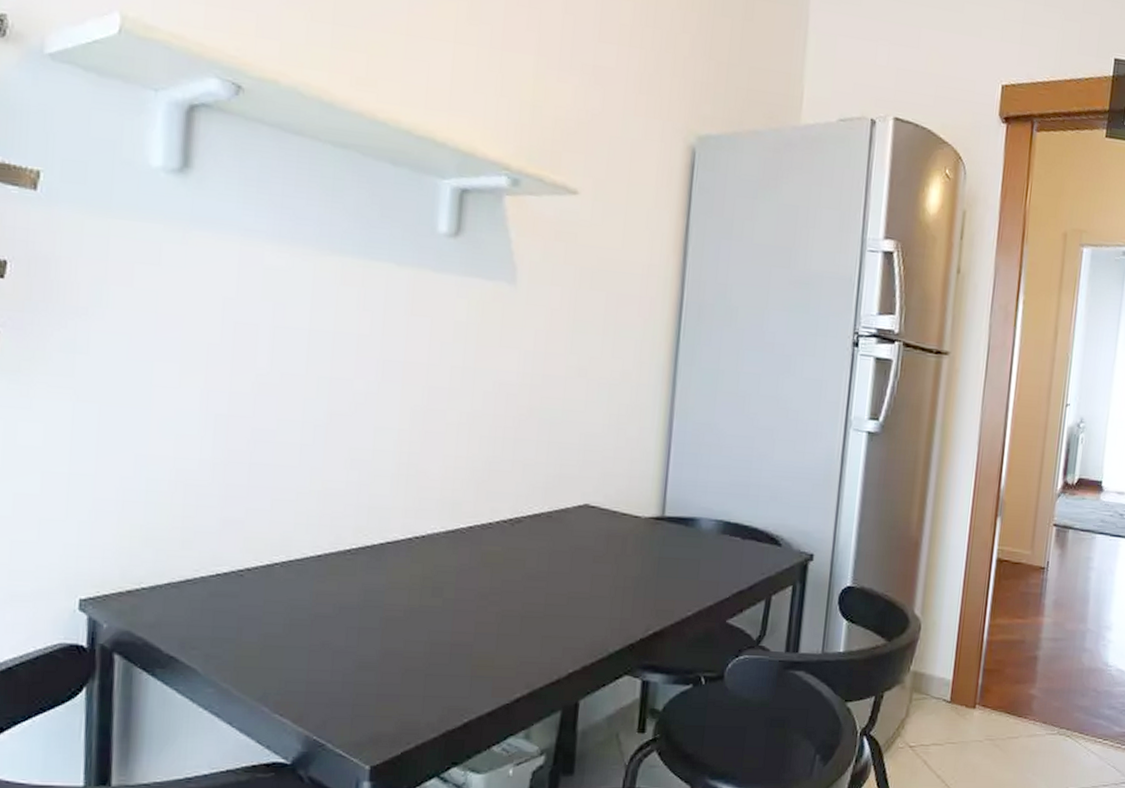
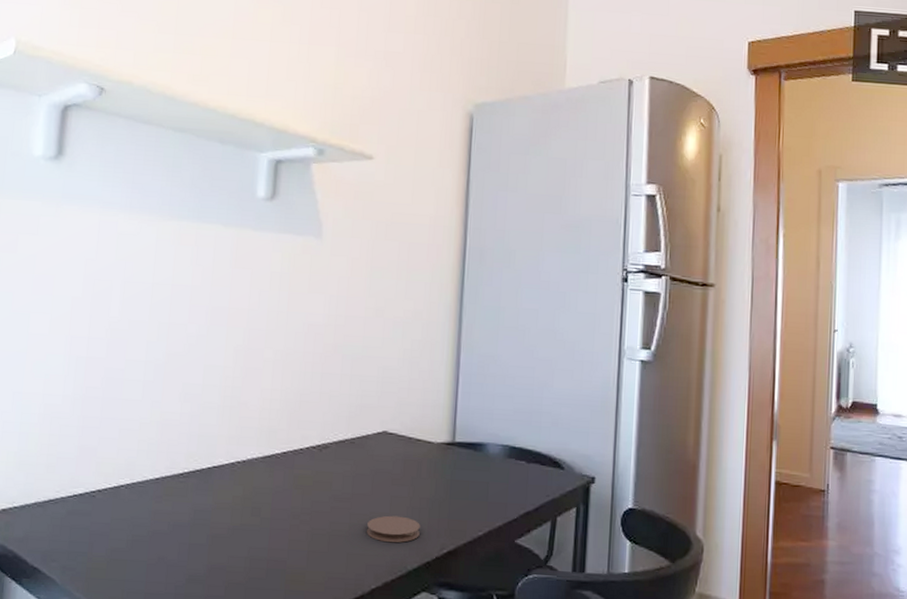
coaster: none [564,595,624,624] -> present [367,515,420,543]

